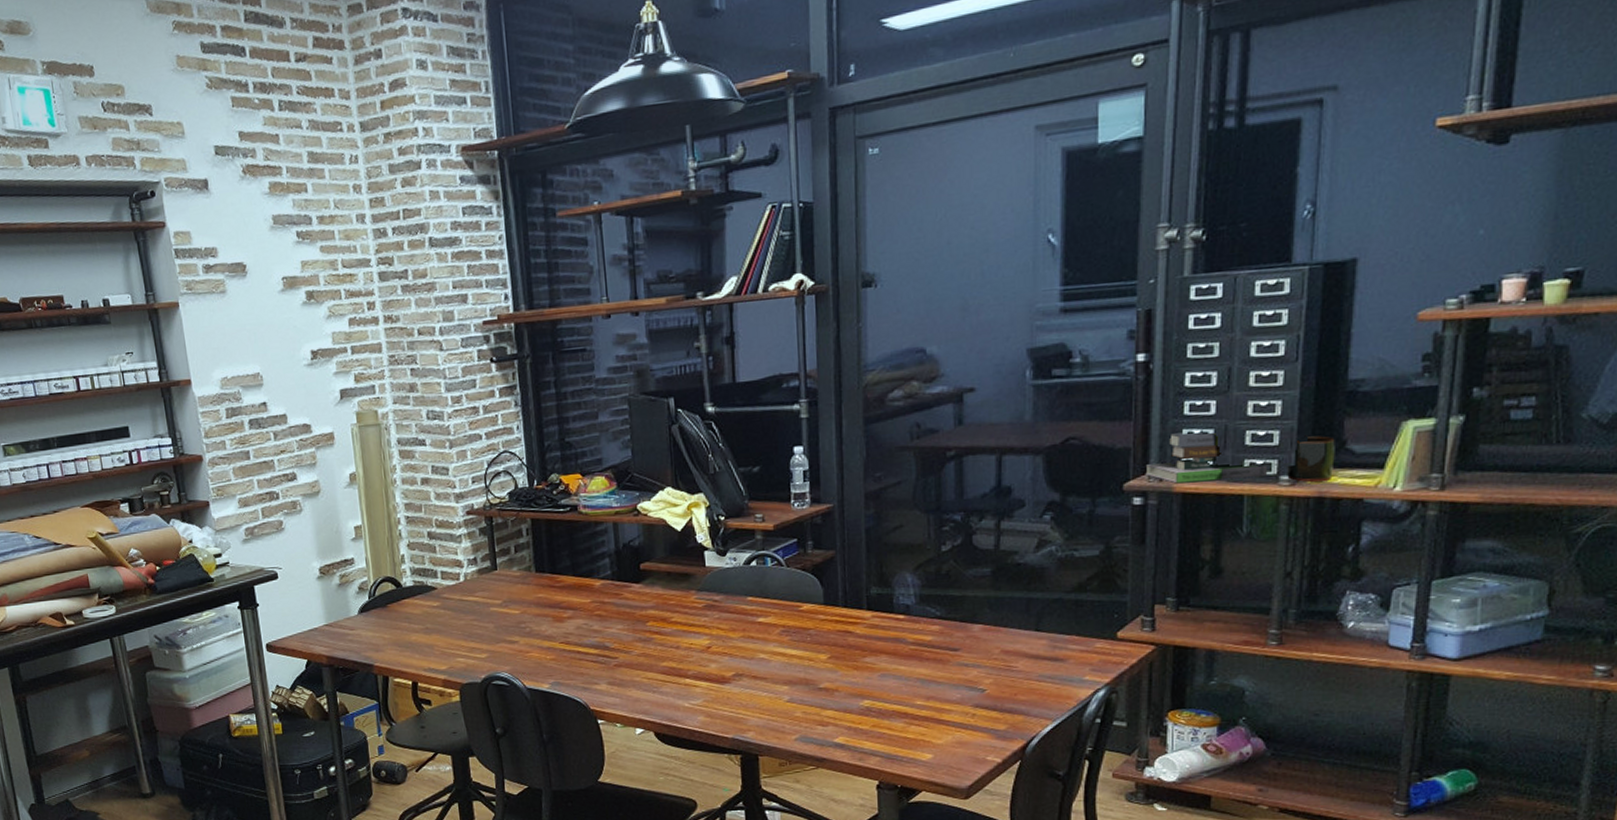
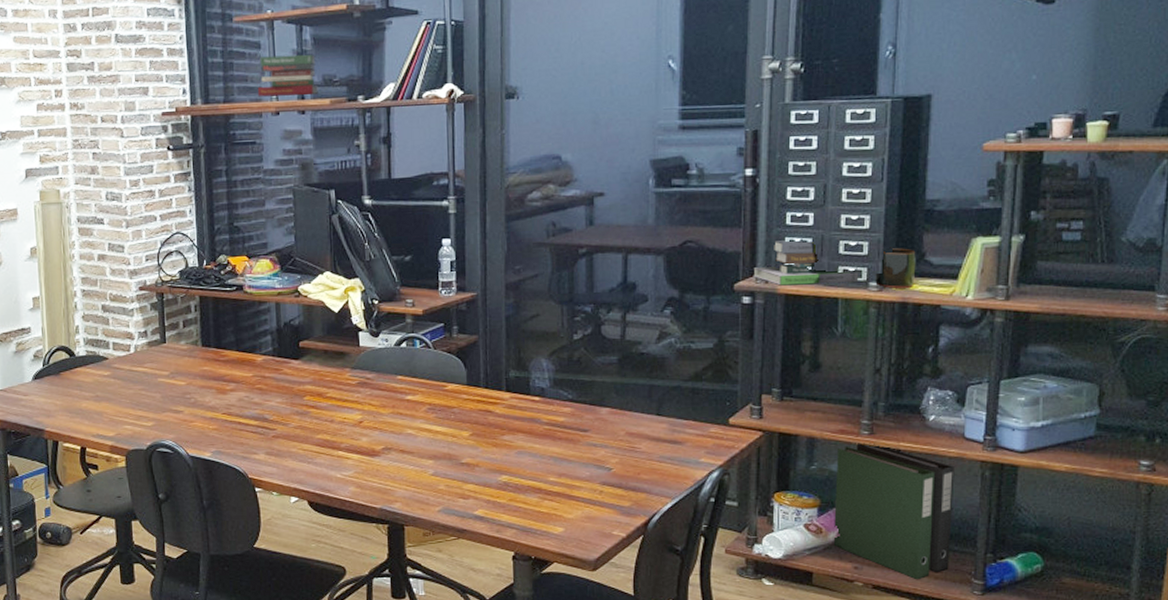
books: none [585,248,653,299] -> present [257,54,318,97]
binder: none [1235,654,1376,802] -> present [833,442,955,580]

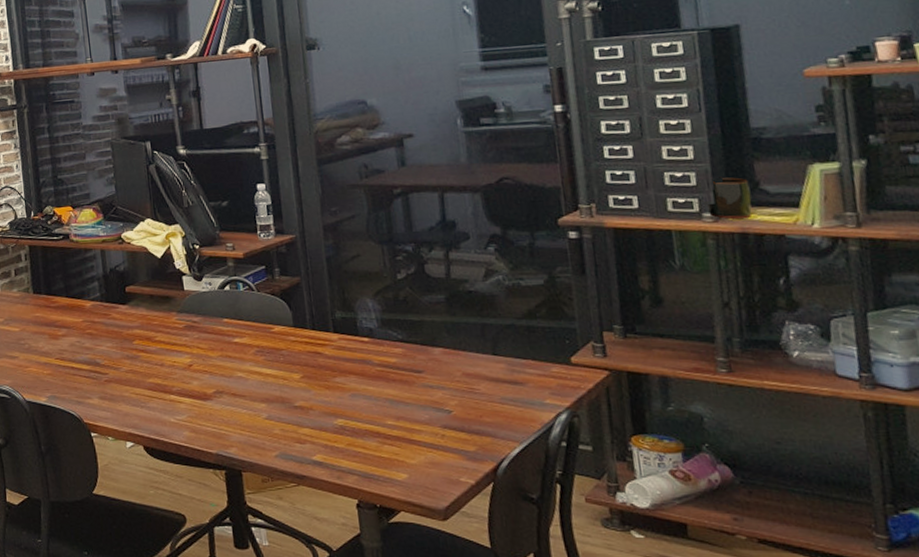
books: present [257,54,318,97] -> none [73,19,129,60]
books: present [753,240,859,286] -> none [575,174,691,220]
binder: present [833,442,955,580] -> none [695,381,844,534]

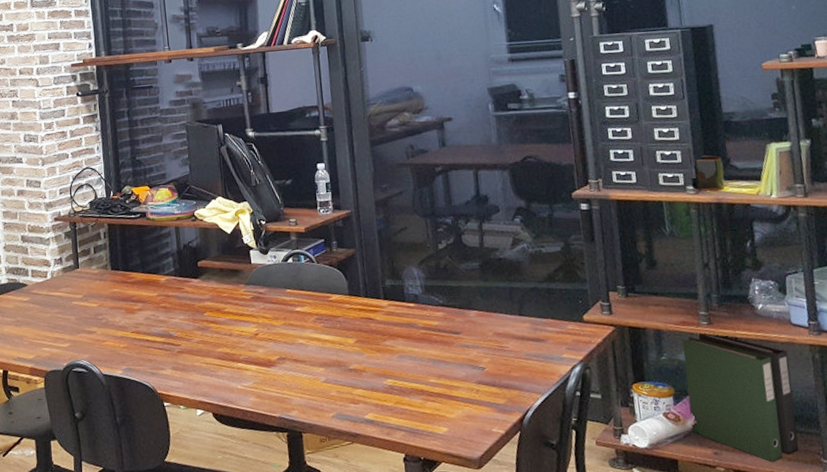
binder: none [695,381,844,534] -> present [682,332,799,463]

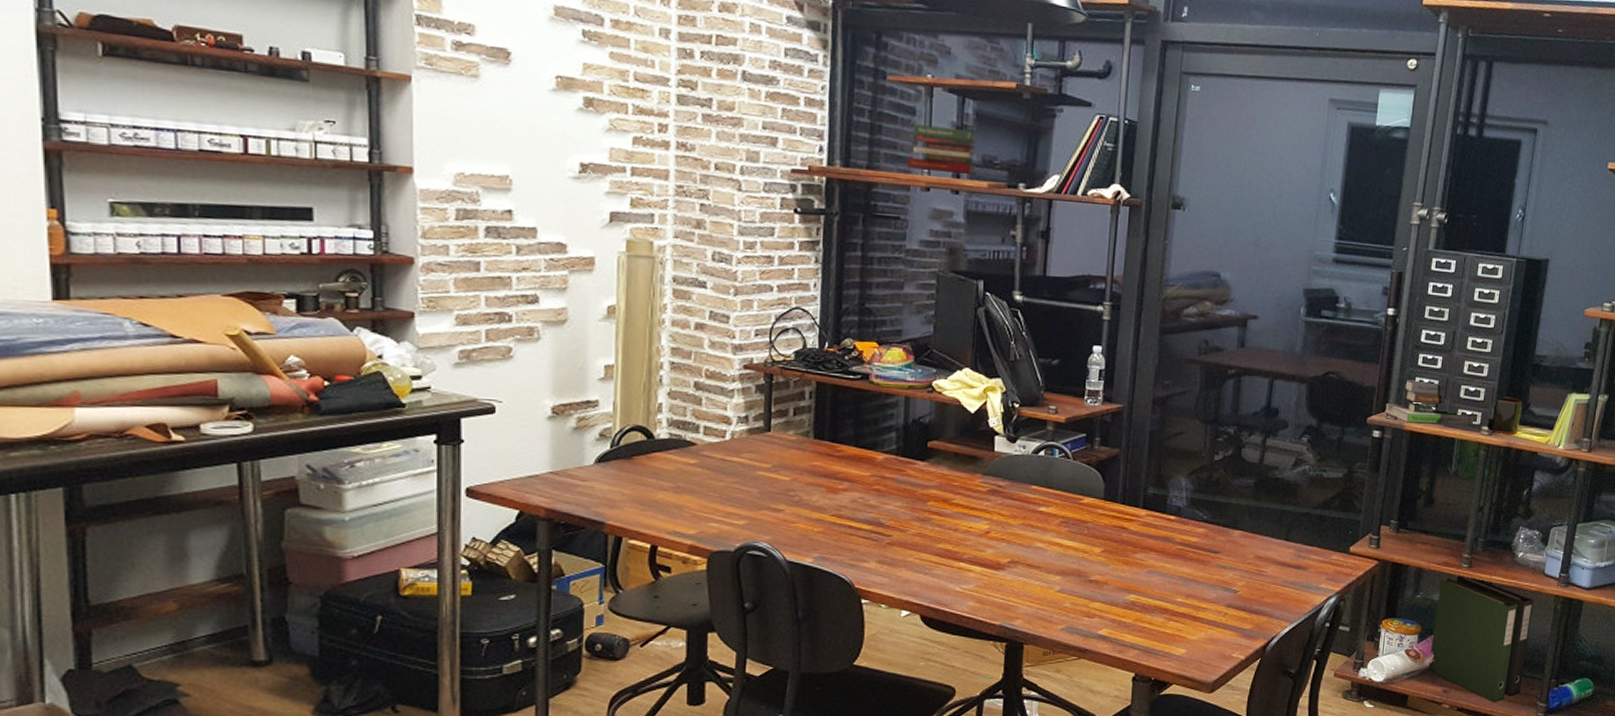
books: none [152,10,204,48] -> present [907,124,977,176]
books: none [586,153,678,193] -> present [1384,380,1475,426]

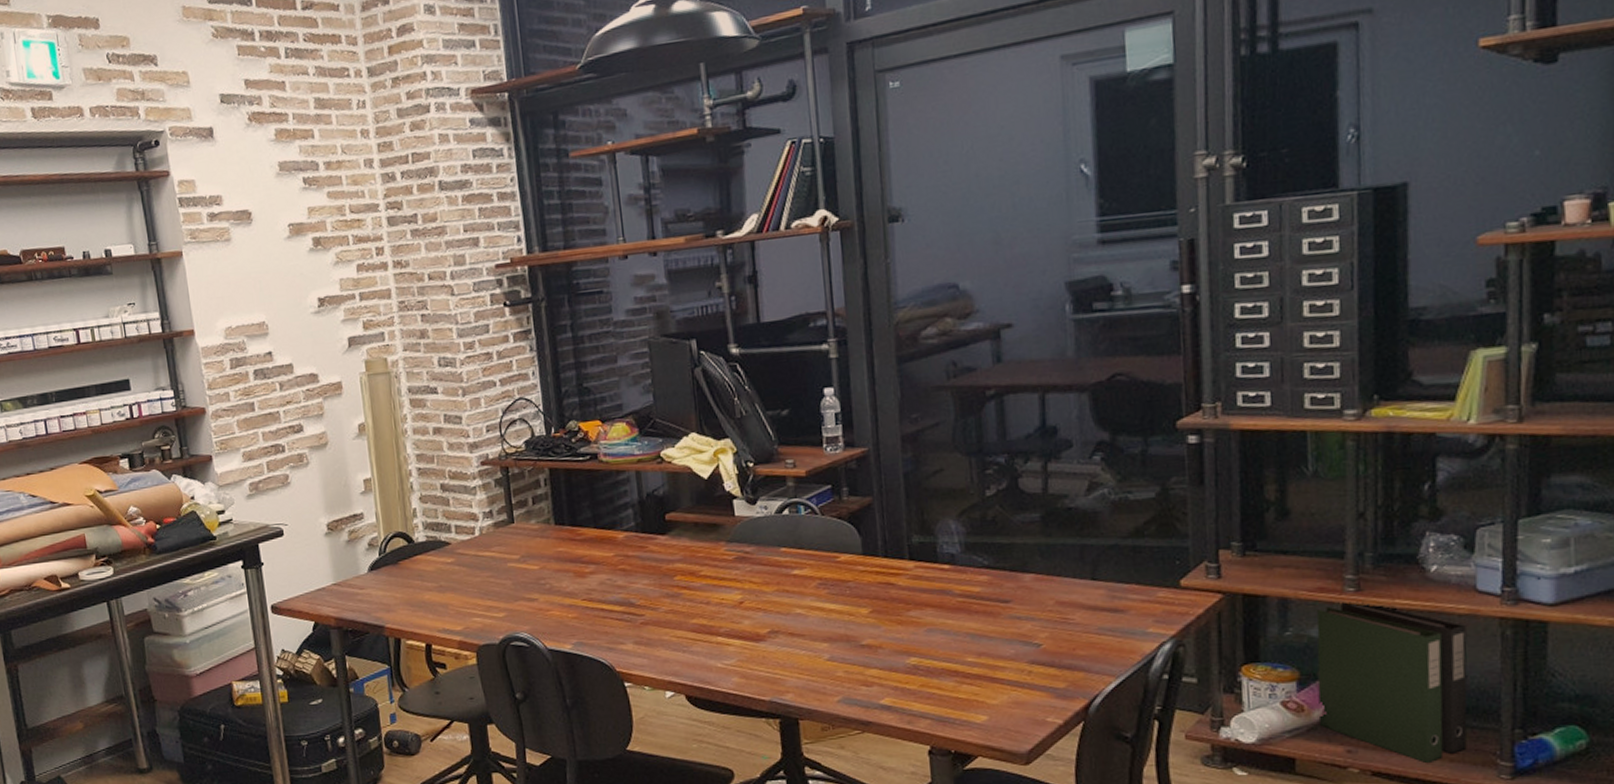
books: present [907,124,977,176] -> none [601,187,671,240]
books: present [1384,380,1475,426] -> none [1198,366,1331,420]
mug: present [1487,397,1523,434] -> none [1351,367,1402,417]

